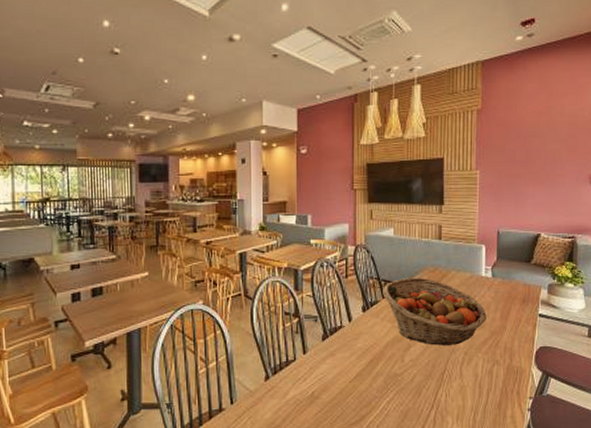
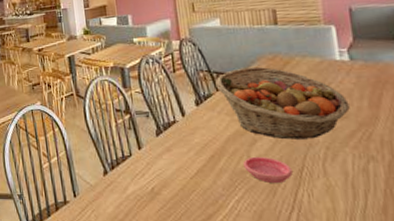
saucer: none [398,360,436,386] -> present [243,156,293,184]

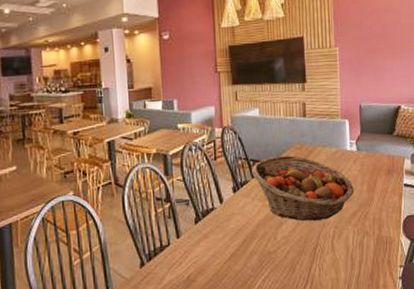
saucer: present [243,156,293,184] -> none [271,237,309,262]

